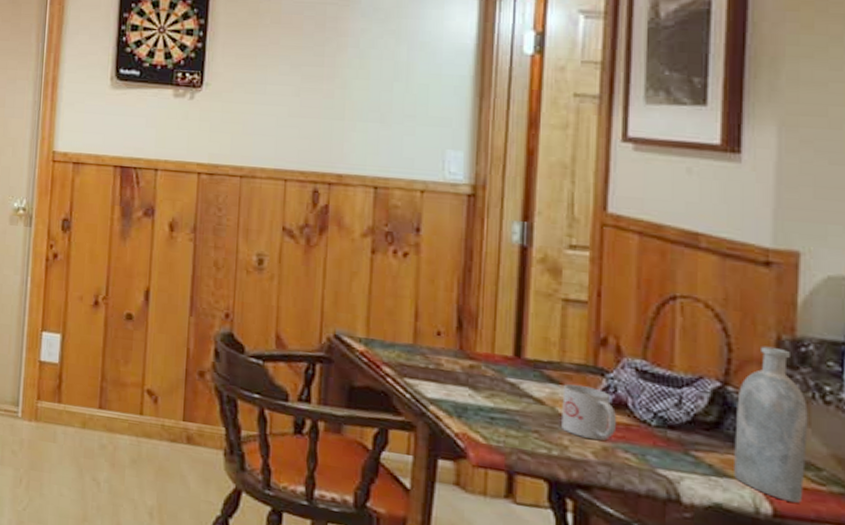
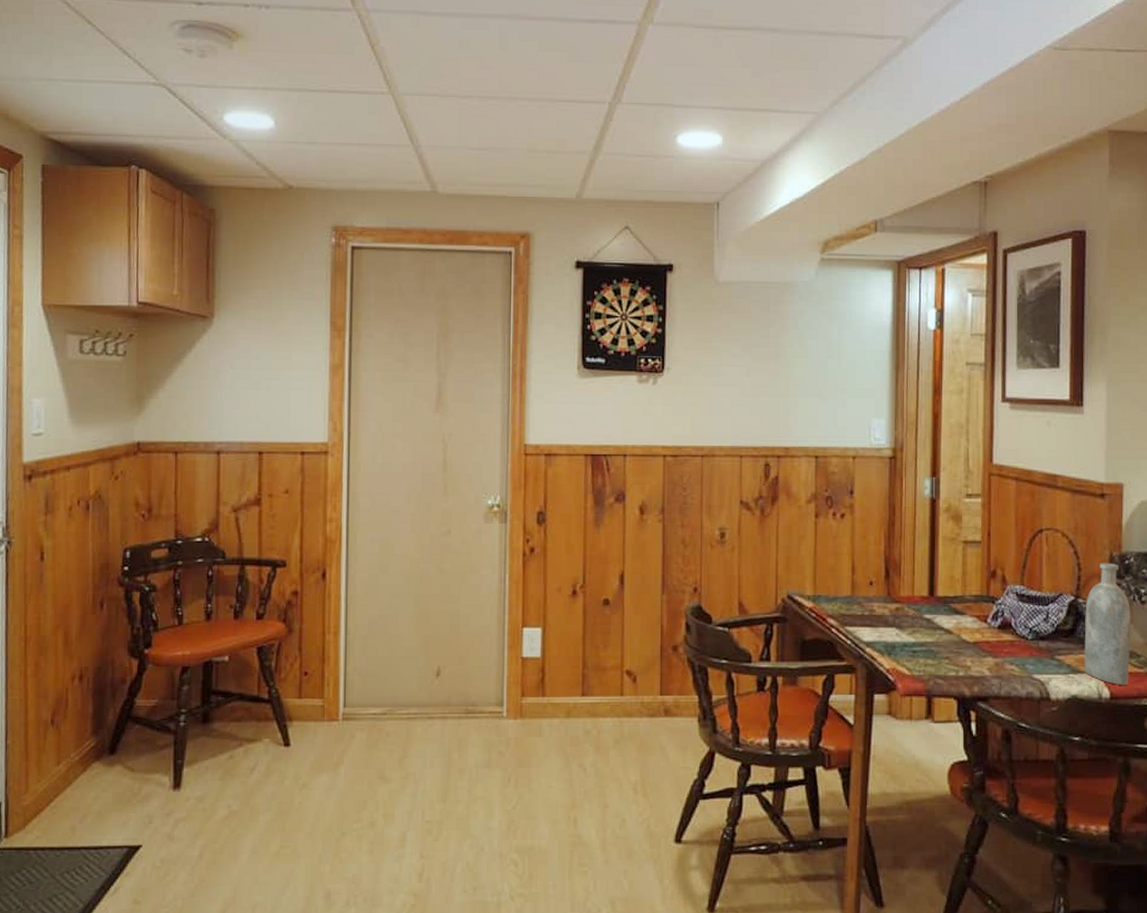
mug: present [561,384,617,441] -> none [965,614,1005,657]

